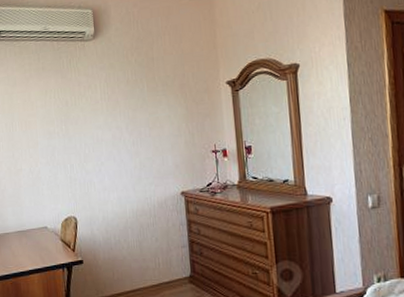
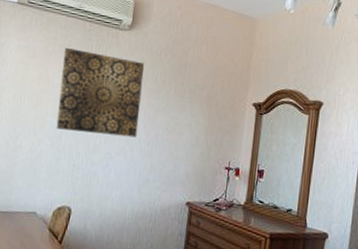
wall art: none [40,67,122,147] -> present [56,47,145,138]

